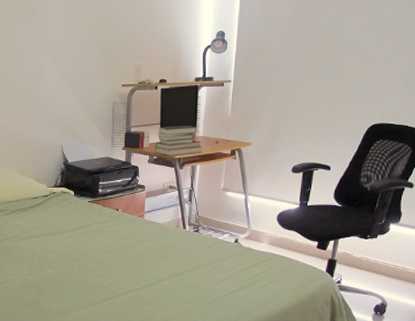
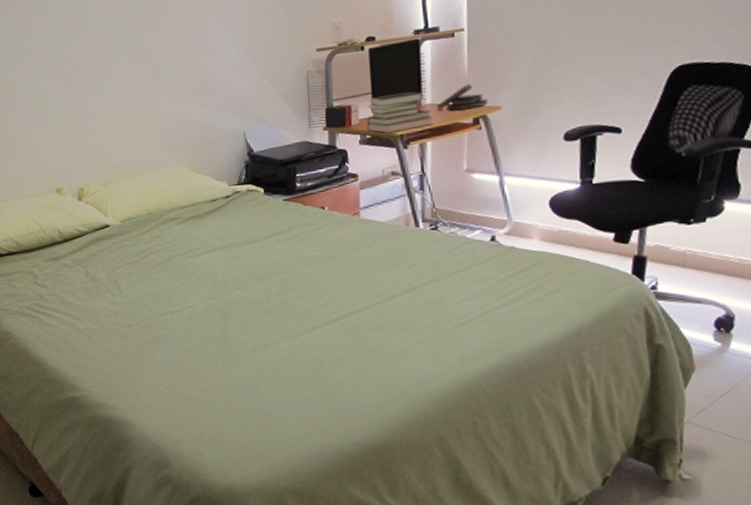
book: none [206,124,242,143] -> present [436,84,488,111]

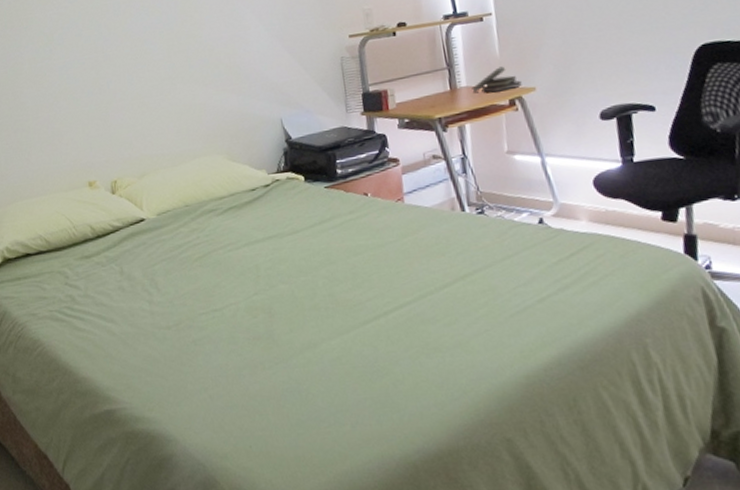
books: present [366,91,433,133] -> none [404,74,470,117]
computer monitor: present [368,37,423,102] -> none [400,22,458,85]

